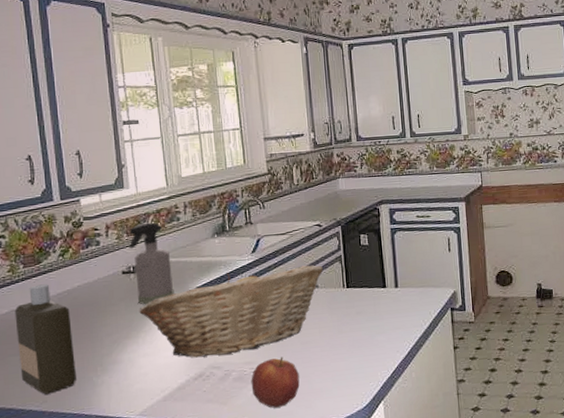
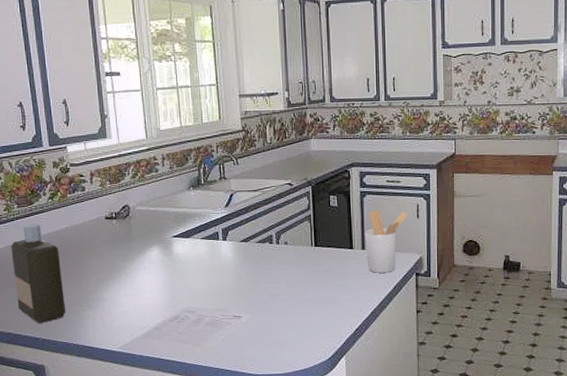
spray bottle: present [129,222,174,305] -> none [111,172,153,249]
fruit basket: present [139,265,323,358] -> none [121,222,292,301]
apple: present [251,357,300,408] -> none [222,307,267,353]
utensil holder: none [397,246,441,311] -> present [365,210,409,273]

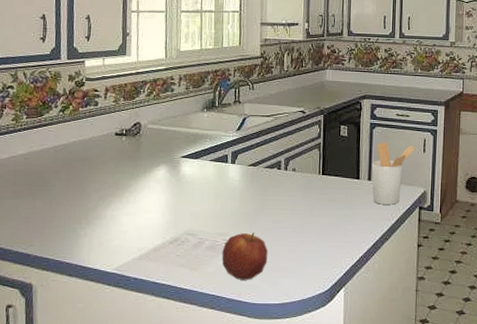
bottle: present [11,224,65,324] -> none [12,136,64,240]
apple: none [222,307,267,353] -> present [222,232,268,280]

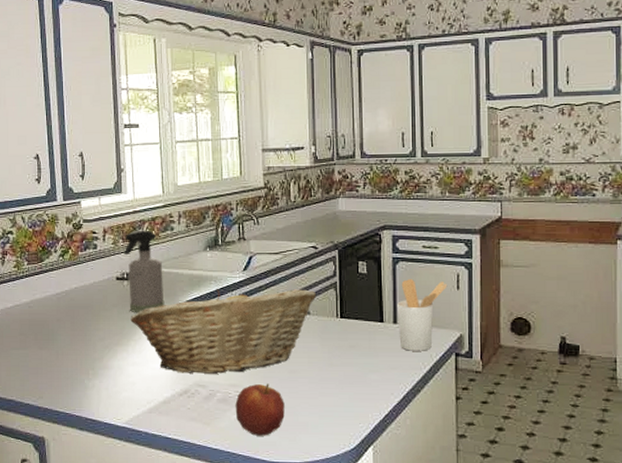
spray bottle: none [124,90,161,167] -> present [124,230,165,313]
fruit basket: none [126,146,302,224] -> present [130,289,316,374]

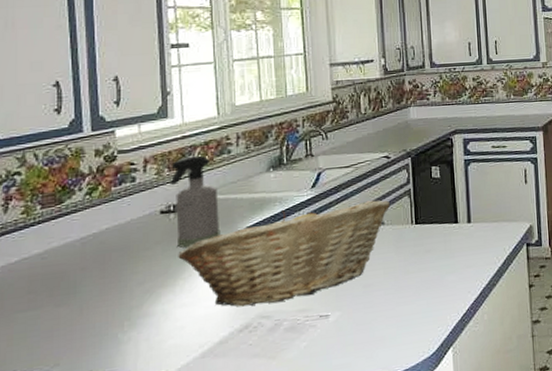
apple: present [235,383,285,436] -> none [305,302,360,361]
utensil holder: present [397,279,448,351] -> none [471,178,517,248]

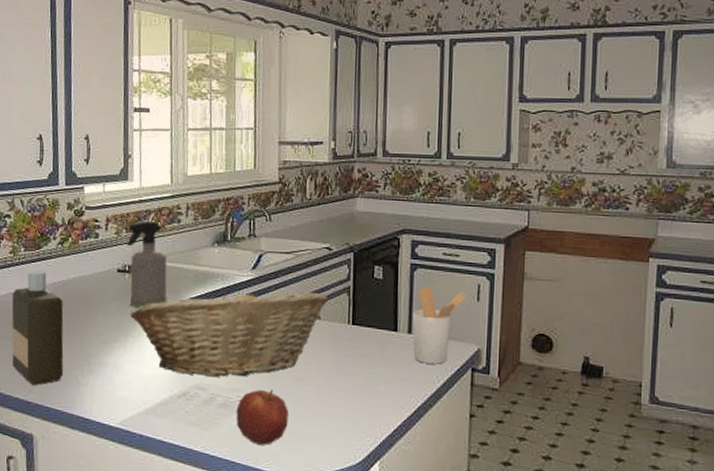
bottle: none [26,227,97,358] -> present [11,270,64,386]
apple: none [305,302,360,361] -> present [236,390,289,445]
utensil holder: none [471,178,517,248] -> present [413,287,468,364]

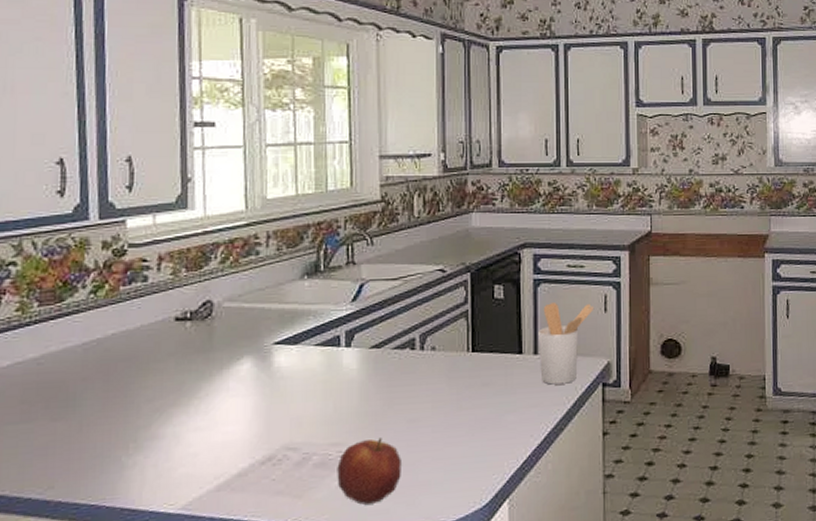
bottle: present [11,270,64,386] -> none [19,329,99,479]
spray bottle: present [126,220,167,309] -> none [187,255,244,363]
fruit basket: present [130,287,328,377] -> none [193,320,443,435]

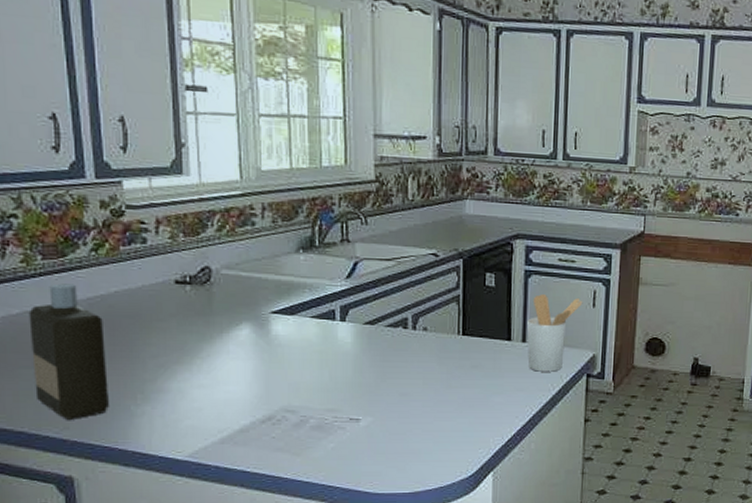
bottle: none [19,329,99,479] -> present [28,283,109,421]
apple: present [337,437,401,505] -> none [333,407,393,466]

